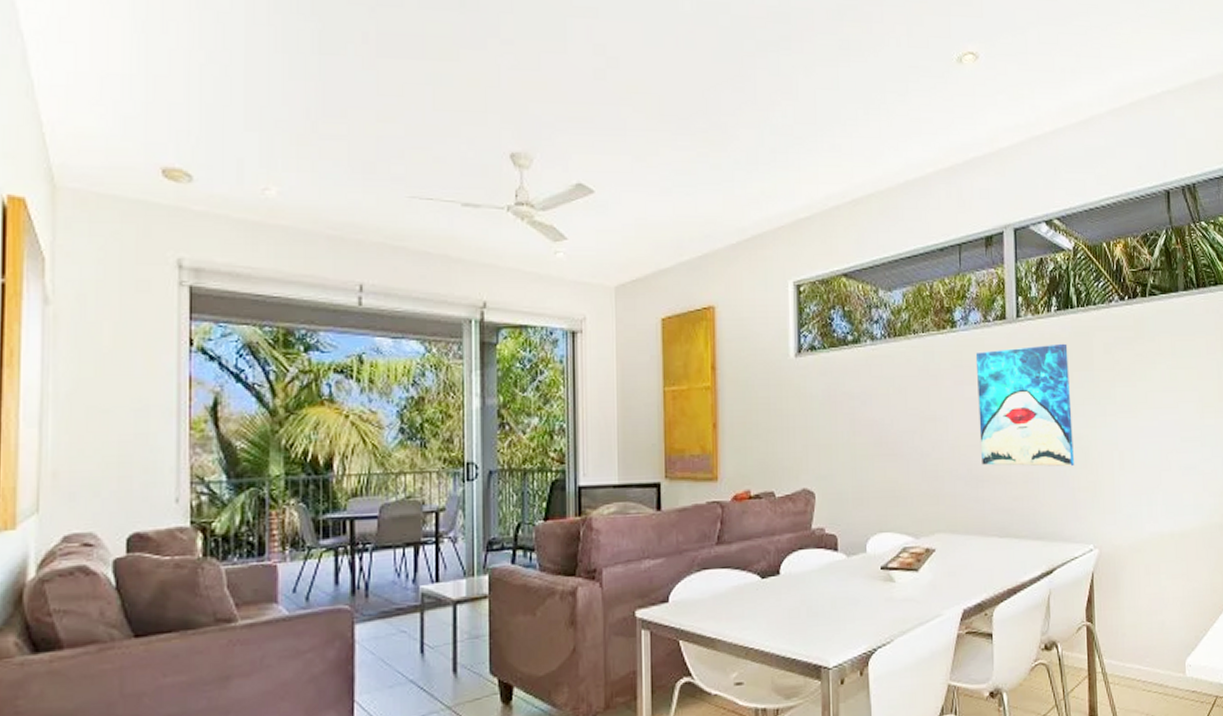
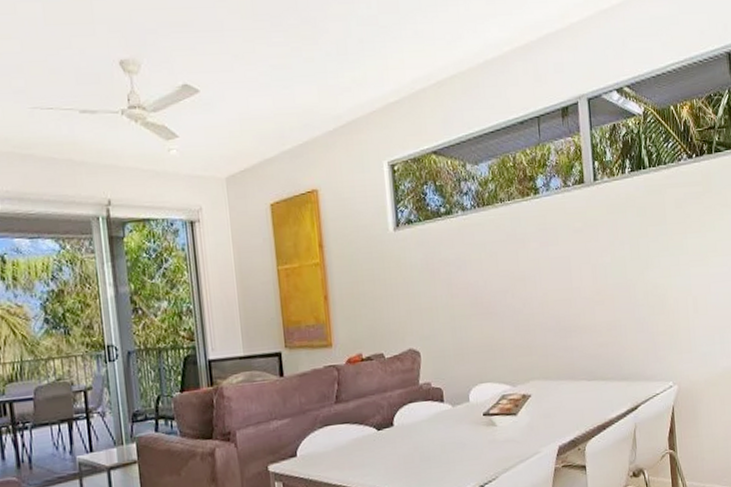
wall art: present [975,343,1074,467] -> none [558,201,652,317]

